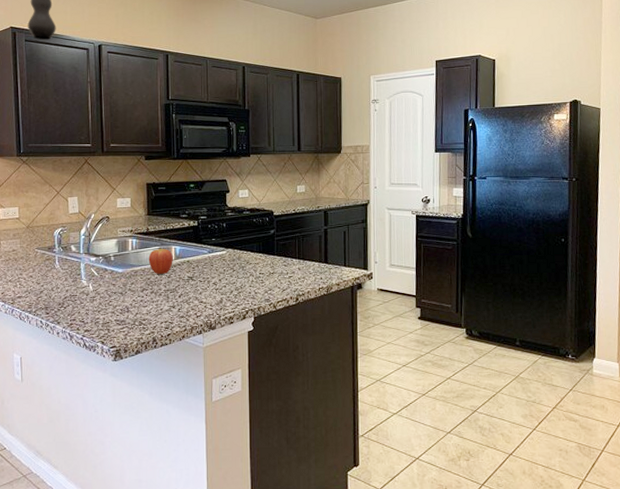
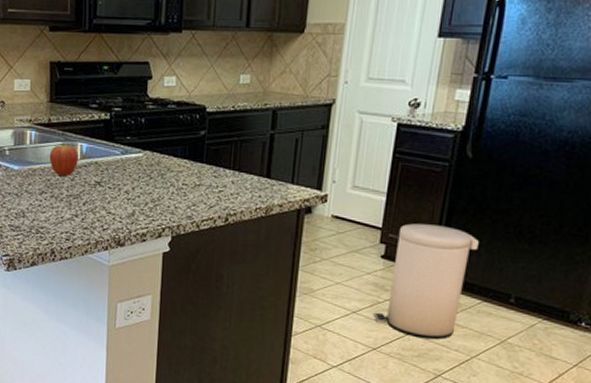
pedal bin: none [419,289,487,382] -> present [373,223,479,340]

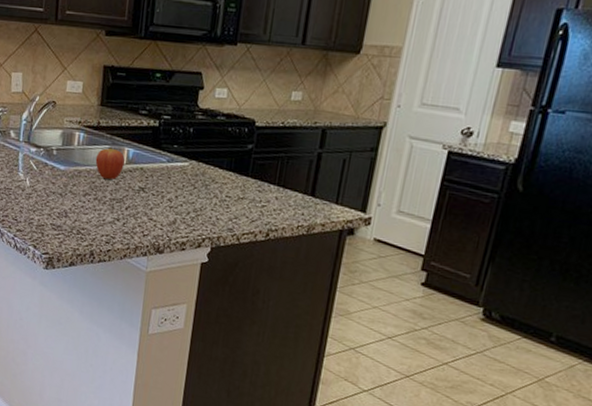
pedal bin: present [373,223,479,340] -> none [408,253,523,373]

